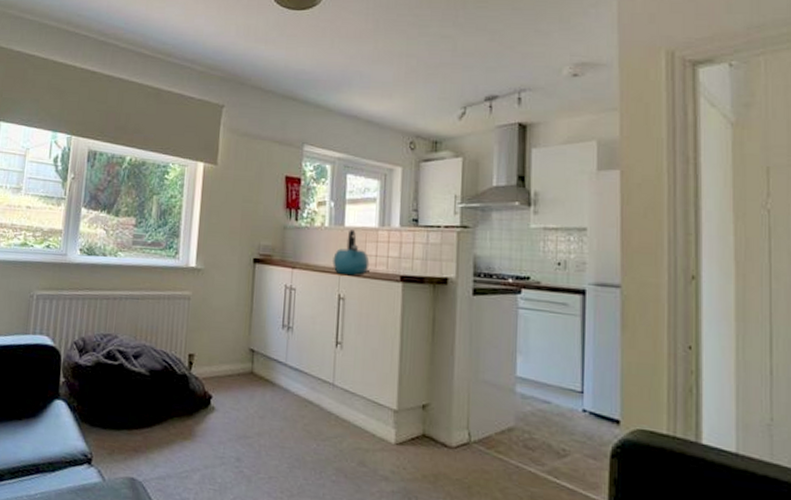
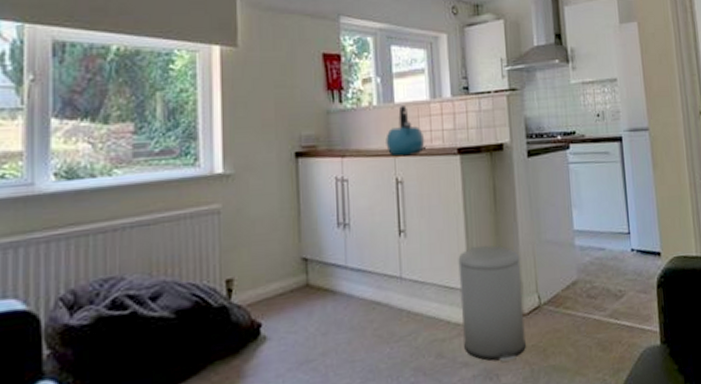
pedal bin: none [386,371,453,488] -> present [458,245,526,362]

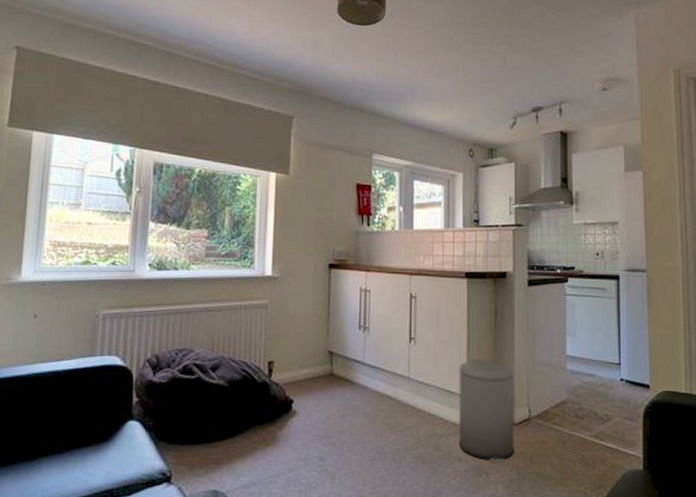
kettle: present [386,106,425,157] -> none [404,232,437,276]

